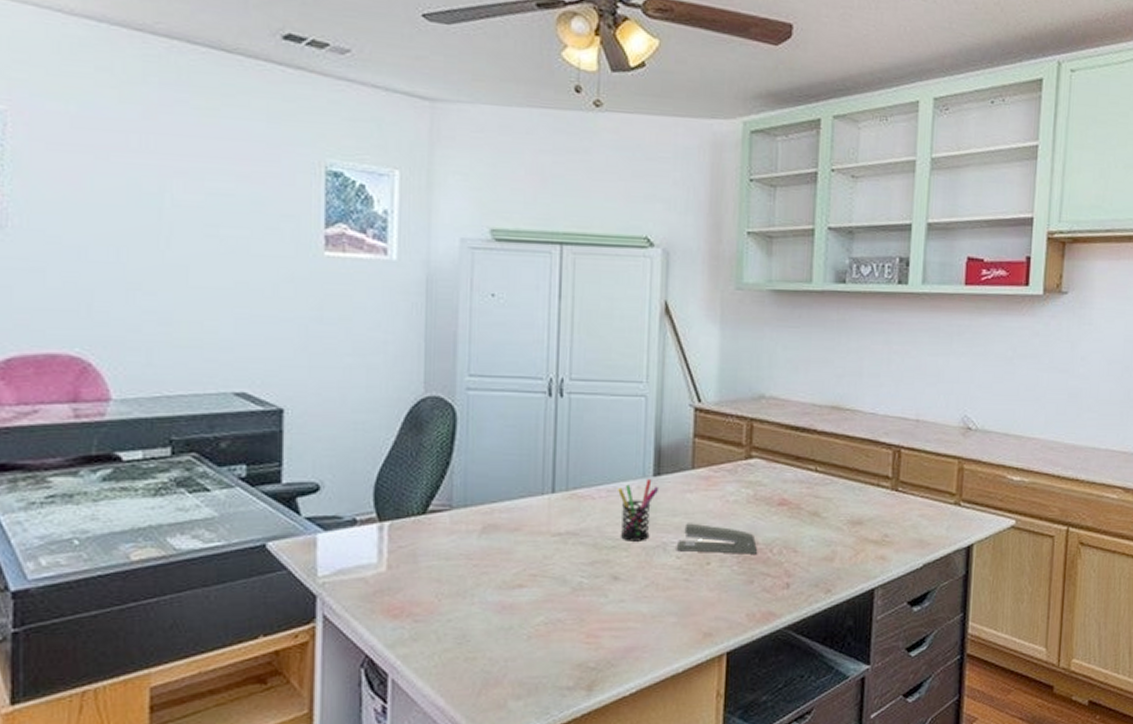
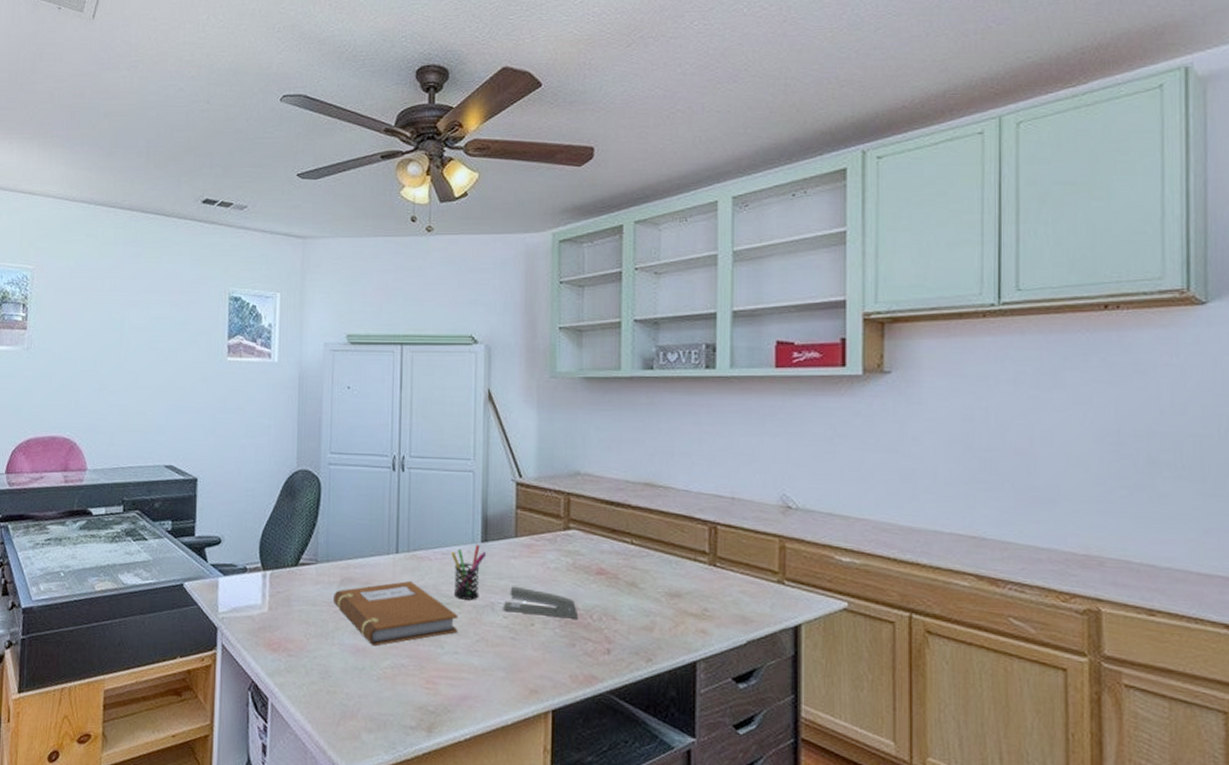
notebook: none [473,523,625,602] -> present [334,580,458,647]

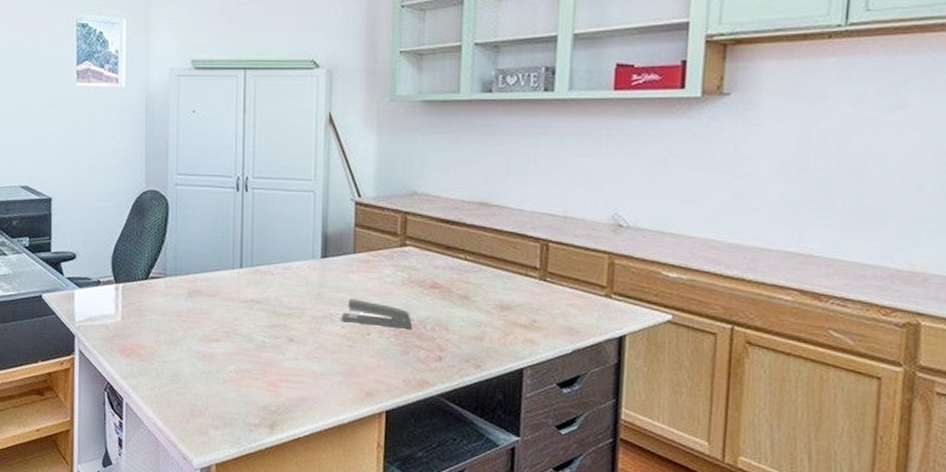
notebook: present [334,580,458,647] -> none [182,293,299,353]
pen holder: present [451,544,487,600] -> none [292,259,326,311]

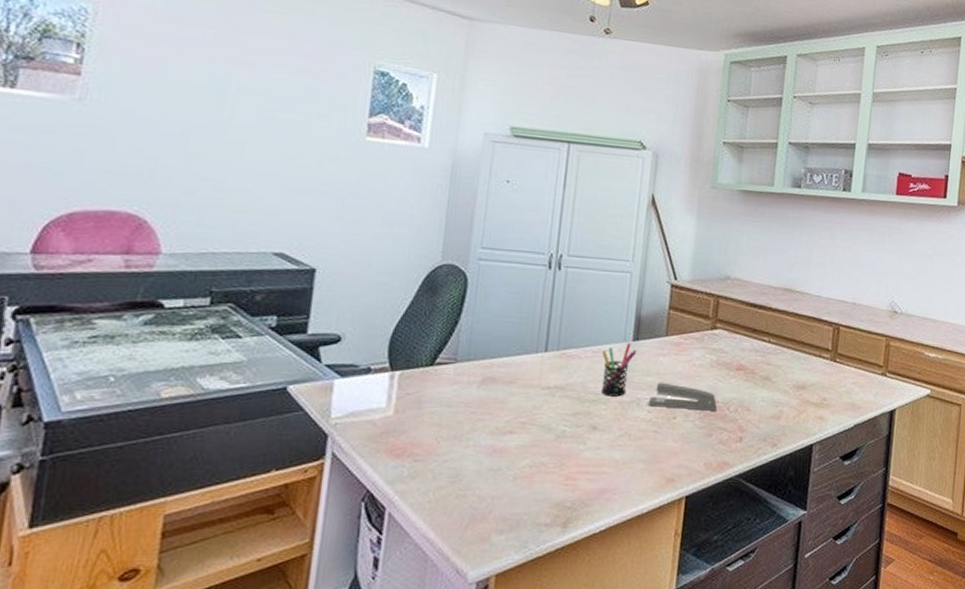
pen holder: none [292,259,326,311] -> present [602,342,637,397]

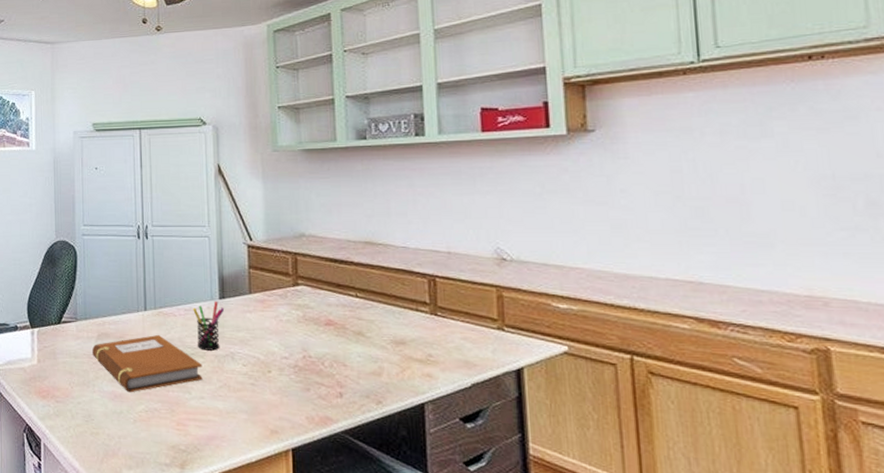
notebook: none [471,378,604,446] -> present [92,334,203,393]
stapler: present [648,382,717,411] -> none [242,337,311,366]

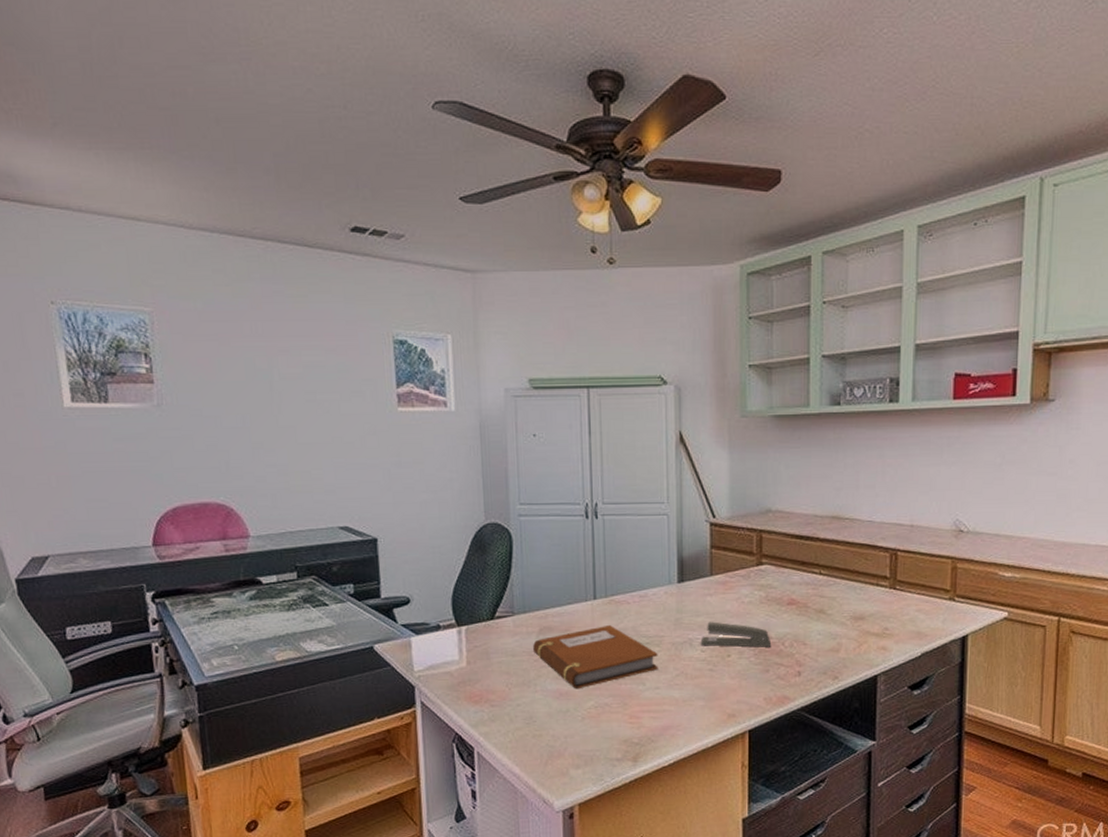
pen holder: present [193,301,225,351] -> none [649,585,684,639]
stapler: none [242,337,311,366] -> present [700,622,772,647]

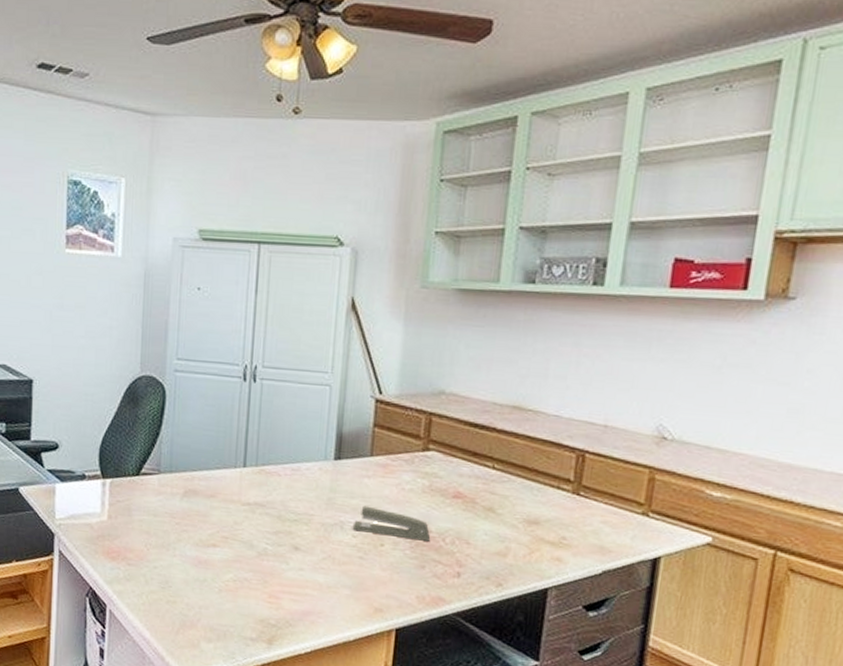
notebook: present [533,624,658,689] -> none [176,495,306,560]

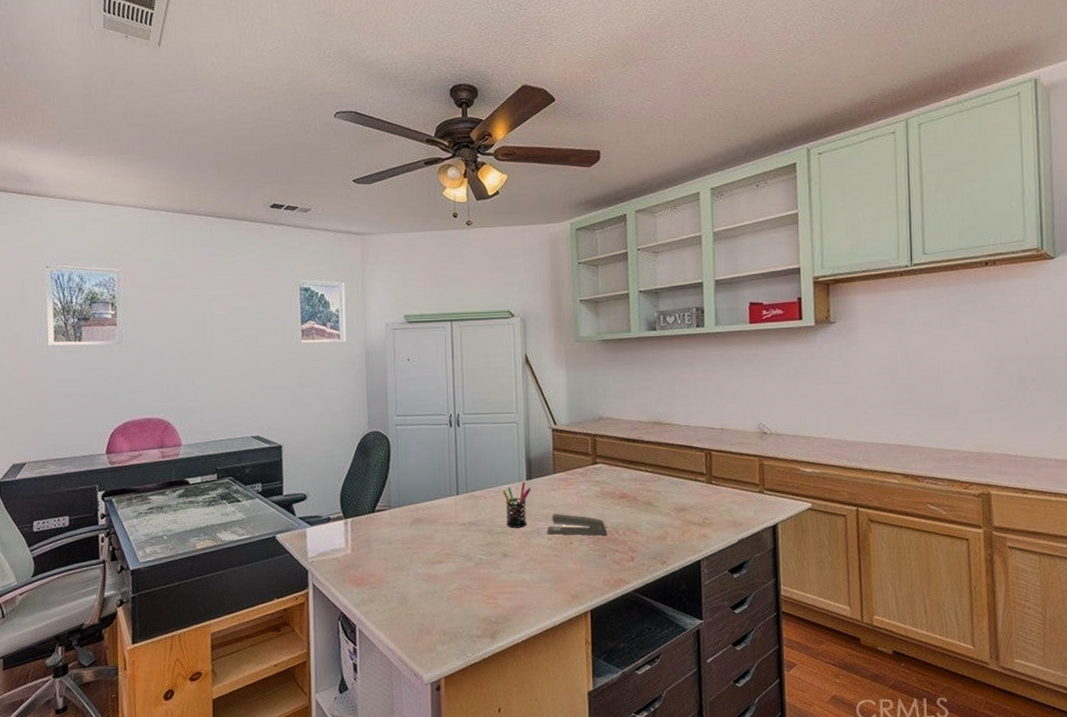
pen holder: none [301,461,339,518] -> present [502,482,532,528]

